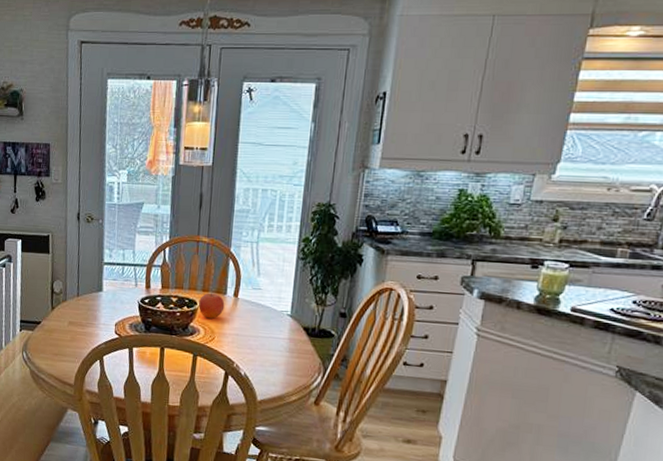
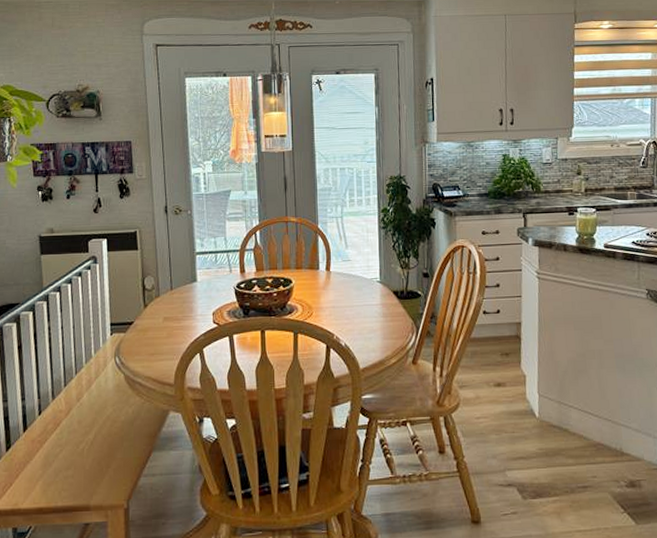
fruit: present [198,293,225,319] -> none [294,269,319,295]

